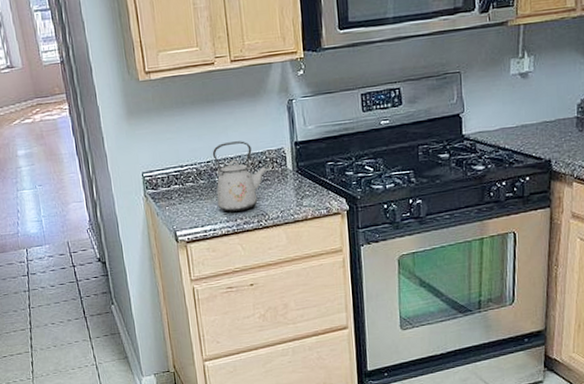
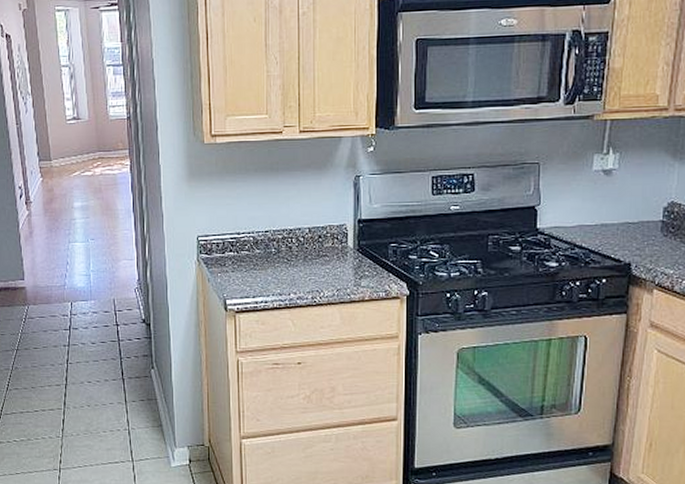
kettle: present [212,141,268,212] -> none [271,213,327,285]

